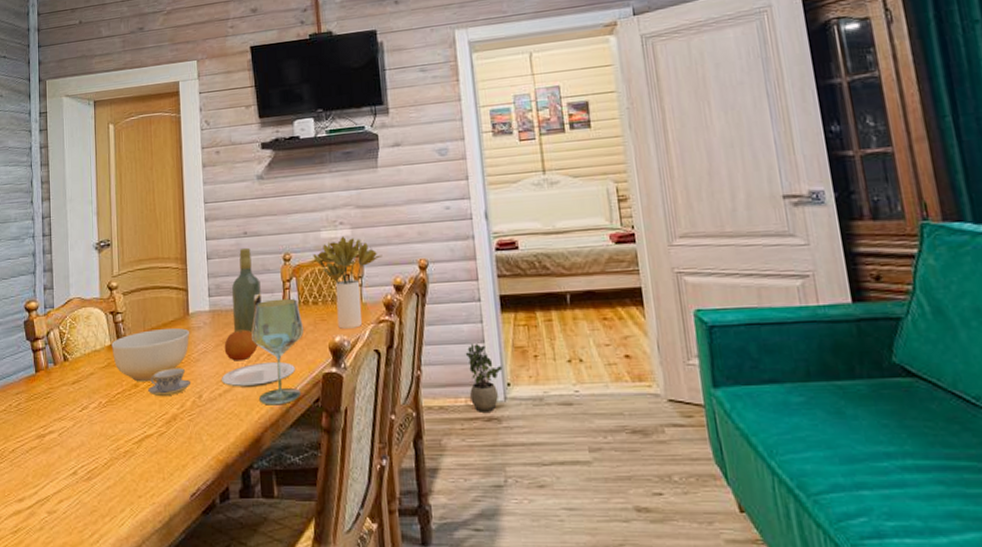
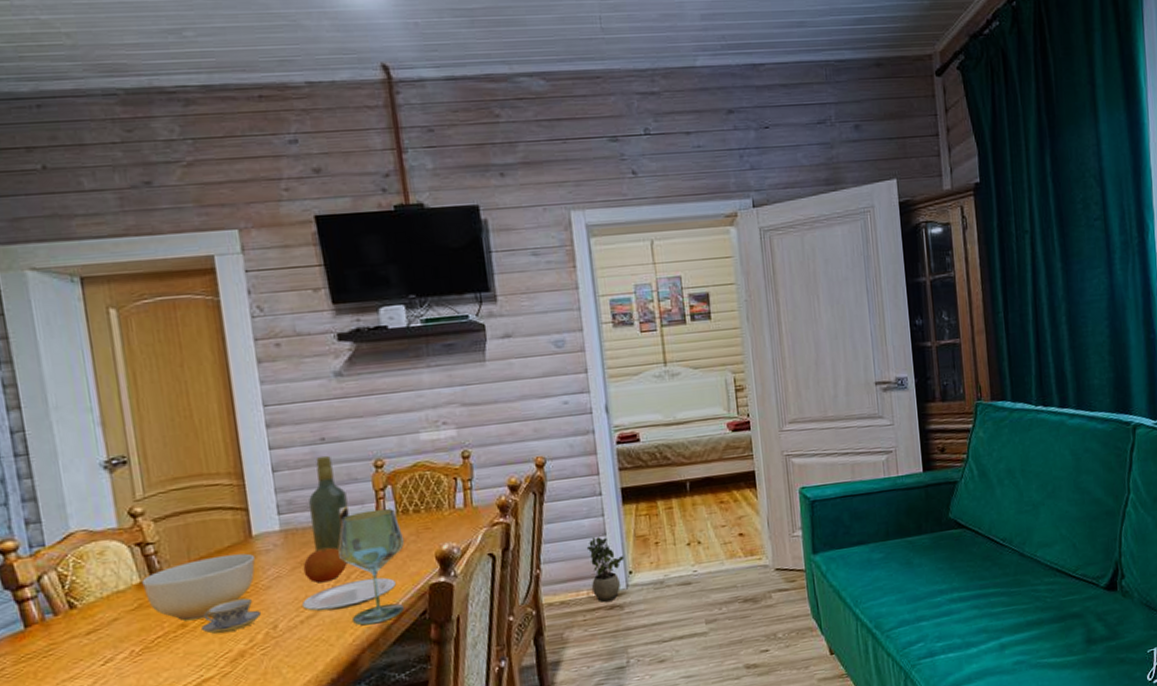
flower bouquet: present [313,235,383,330] -> none [411,436,495,537]

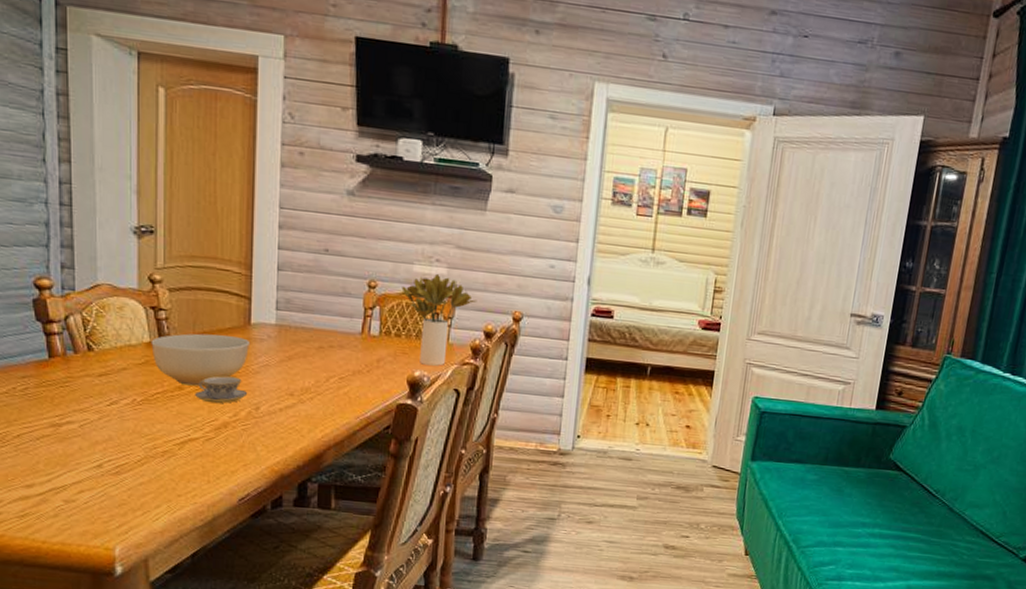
plate: present [301,577,396,611] -> none [283,384,368,408]
fruit: present [303,547,347,583] -> none [289,349,329,380]
wine bottle: present [308,456,349,564] -> none [302,266,339,368]
wine glass: present [337,508,405,626] -> none [321,324,383,427]
flower bouquet: none [411,436,495,537] -> present [401,273,477,367]
potted plant: present [586,537,624,602] -> none [541,397,576,458]

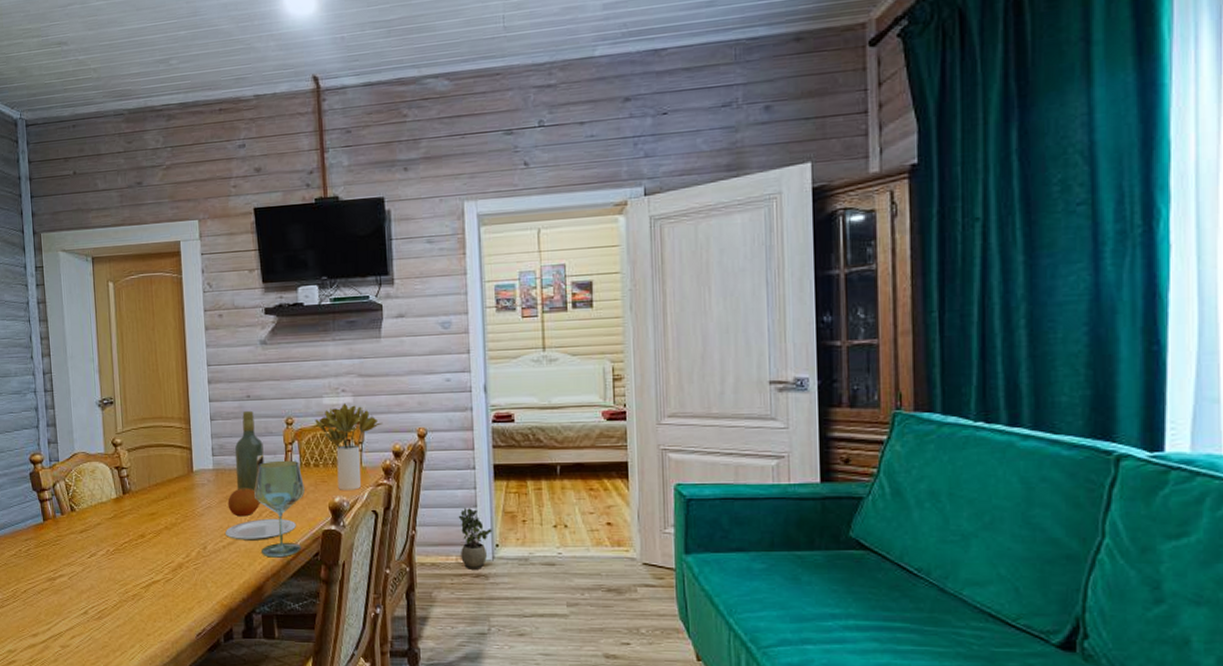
bowl: present [151,333,251,386] -> none [117,485,195,533]
teacup: present [195,375,248,404] -> none [154,521,196,547]
plate: none [283,384,368,408] -> present [224,518,296,541]
fruit: none [289,349,329,380] -> present [227,488,260,517]
wine bottle: none [302,266,339,368] -> present [234,411,264,503]
wine glass: none [321,324,383,427] -> present [253,460,306,558]
potted plant: none [541,397,576,458] -> present [458,508,492,569]

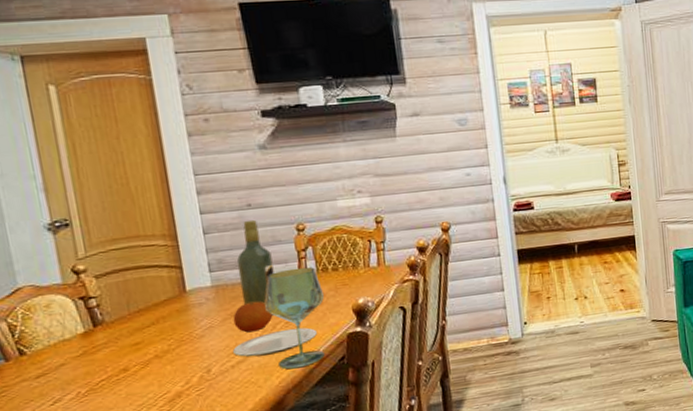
flower bouquet: present [315,403,383,492] -> none [329,203,405,292]
potted plant: present [458,508,492,569] -> none [486,292,520,349]

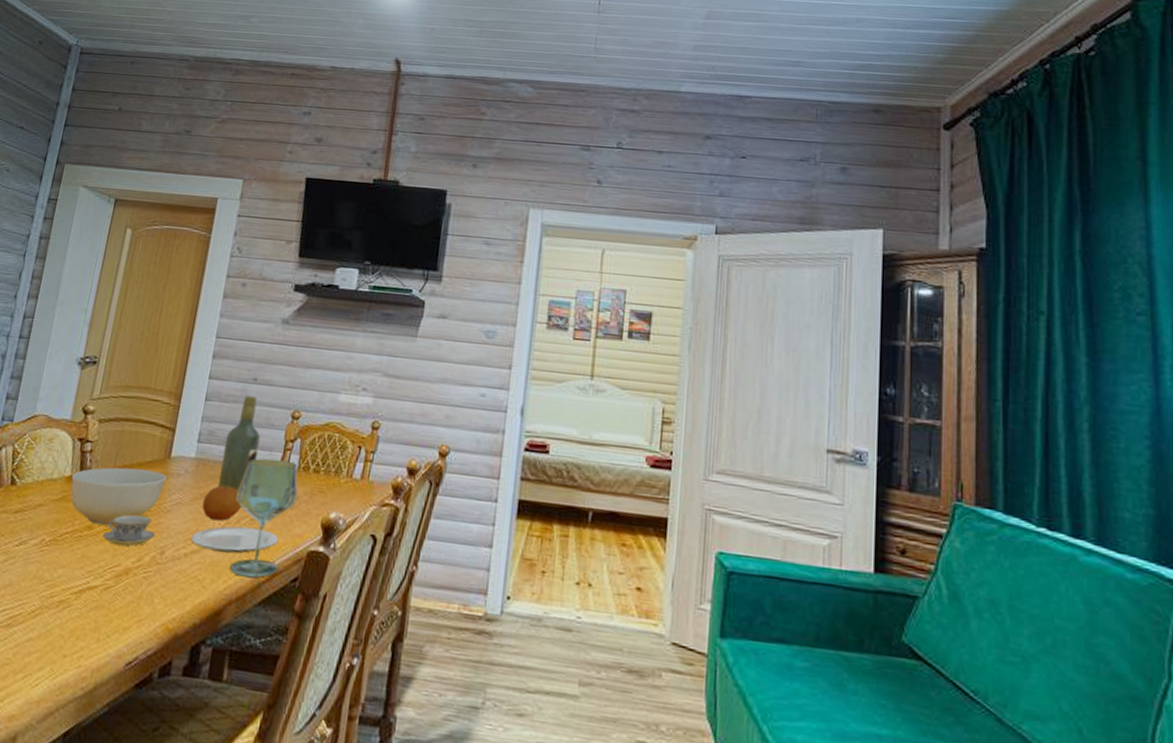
bowl: none [85,306,190,366] -> present [70,467,167,526]
teacup: none [141,345,197,378] -> present [102,514,156,546]

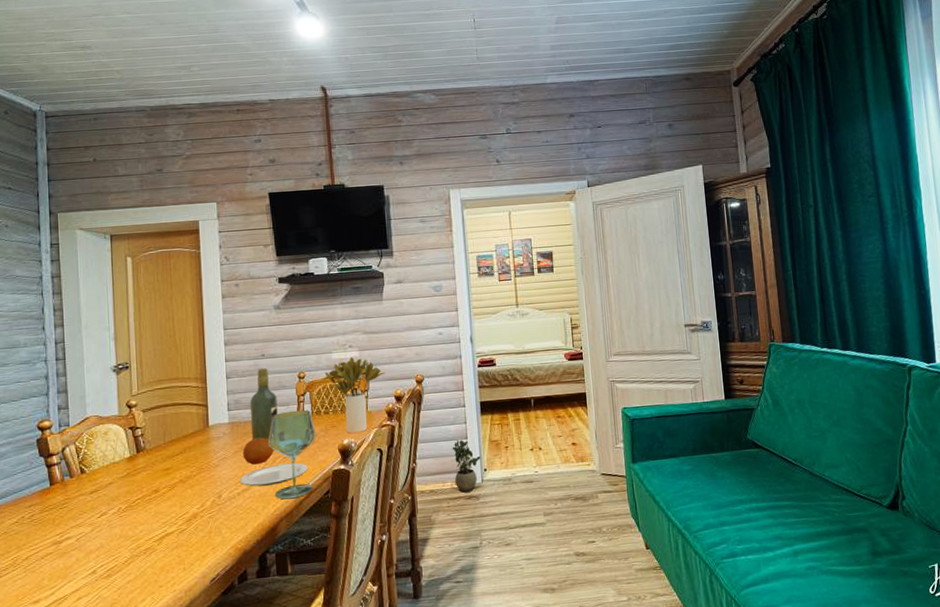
bowl: present [70,467,167,526] -> none [131,439,210,488]
teacup: present [102,514,156,546] -> none [168,473,211,499]
flower bouquet: none [325,403,402,509] -> present [325,357,386,434]
potted plant: none [464,547,506,625] -> present [452,440,481,493]

